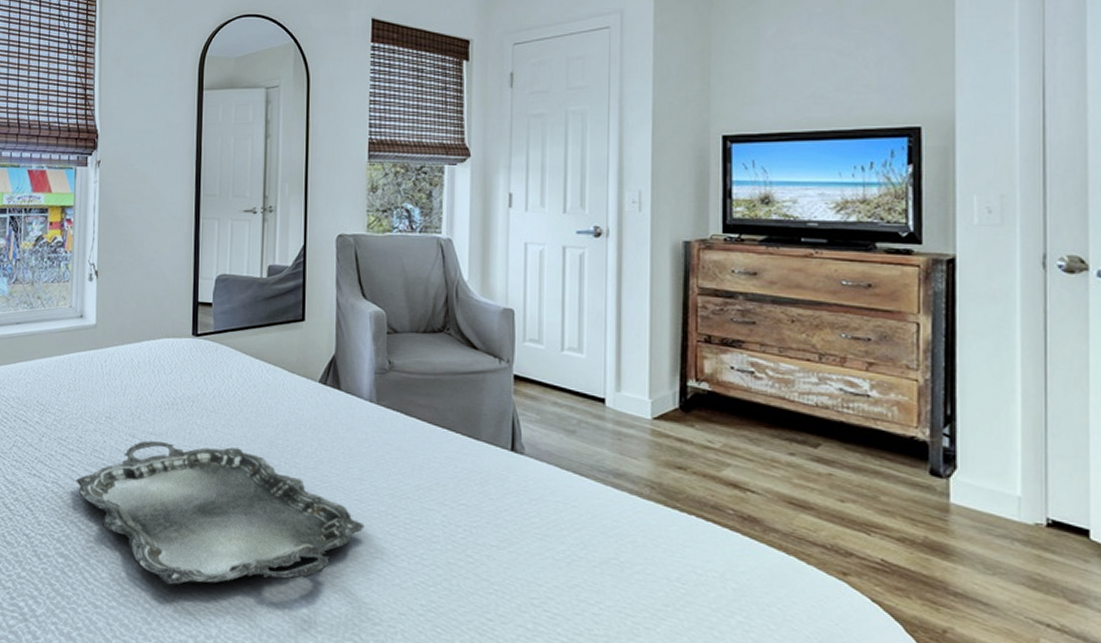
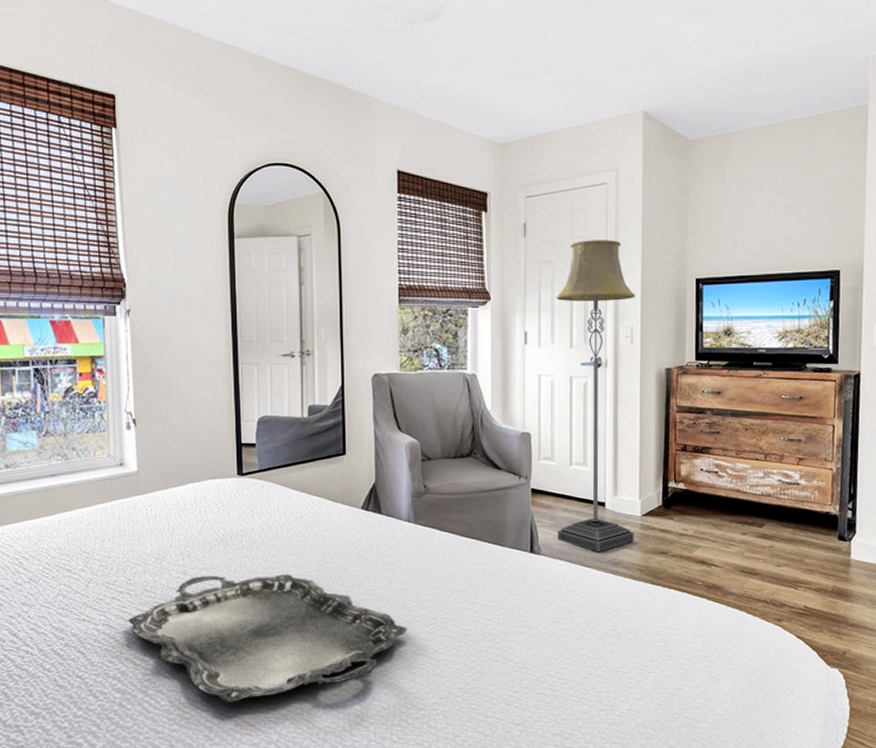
floor lamp: none [545,91,645,459] -> present [556,240,635,553]

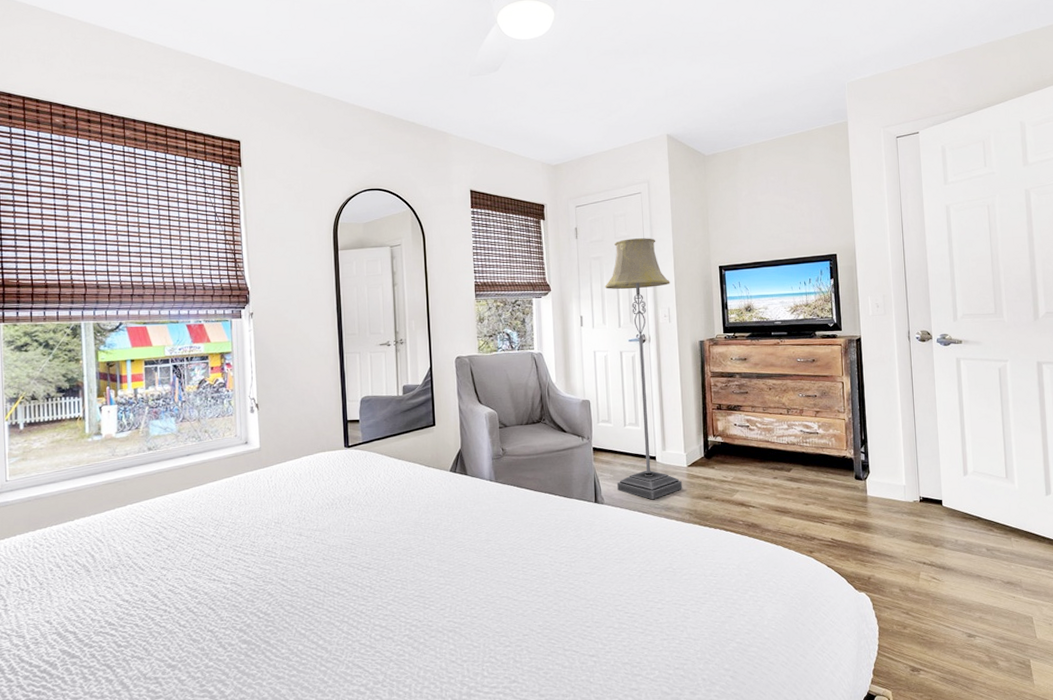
serving tray: present [128,574,408,703] -> none [252,531,493,648]

